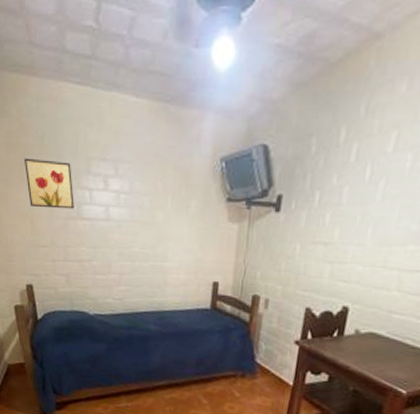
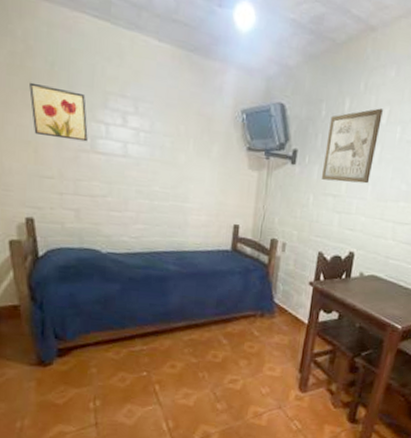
wall art: none [309,134,389,227] -> present [321,108,383,184]

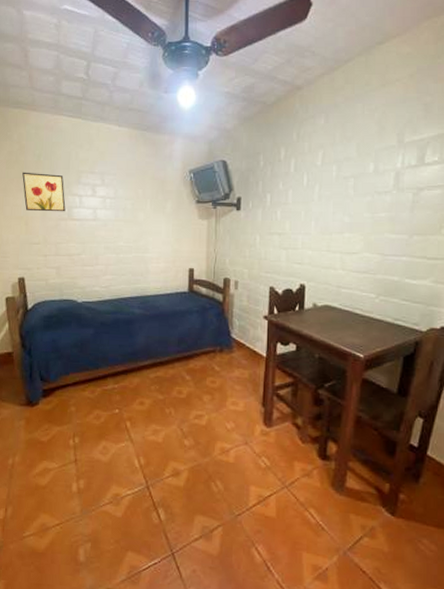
wall art: present [321,108,383,184] -> none [265,152,317,221]

